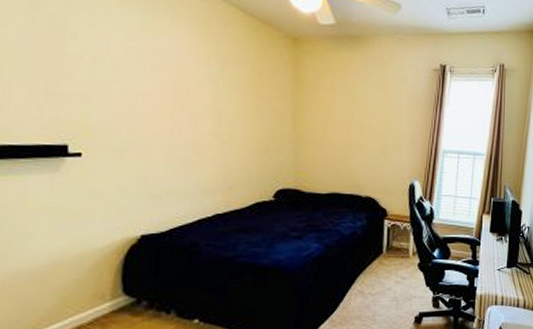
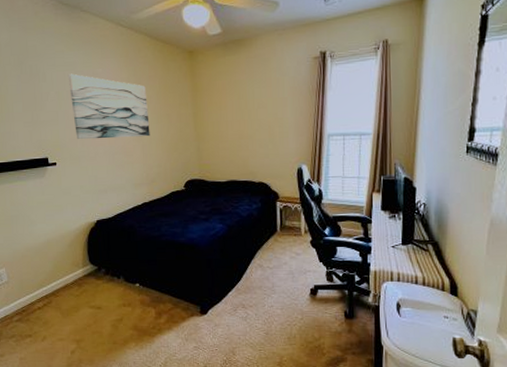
wall art: none [114,36,233,132] -> present [67,73,150,140]

